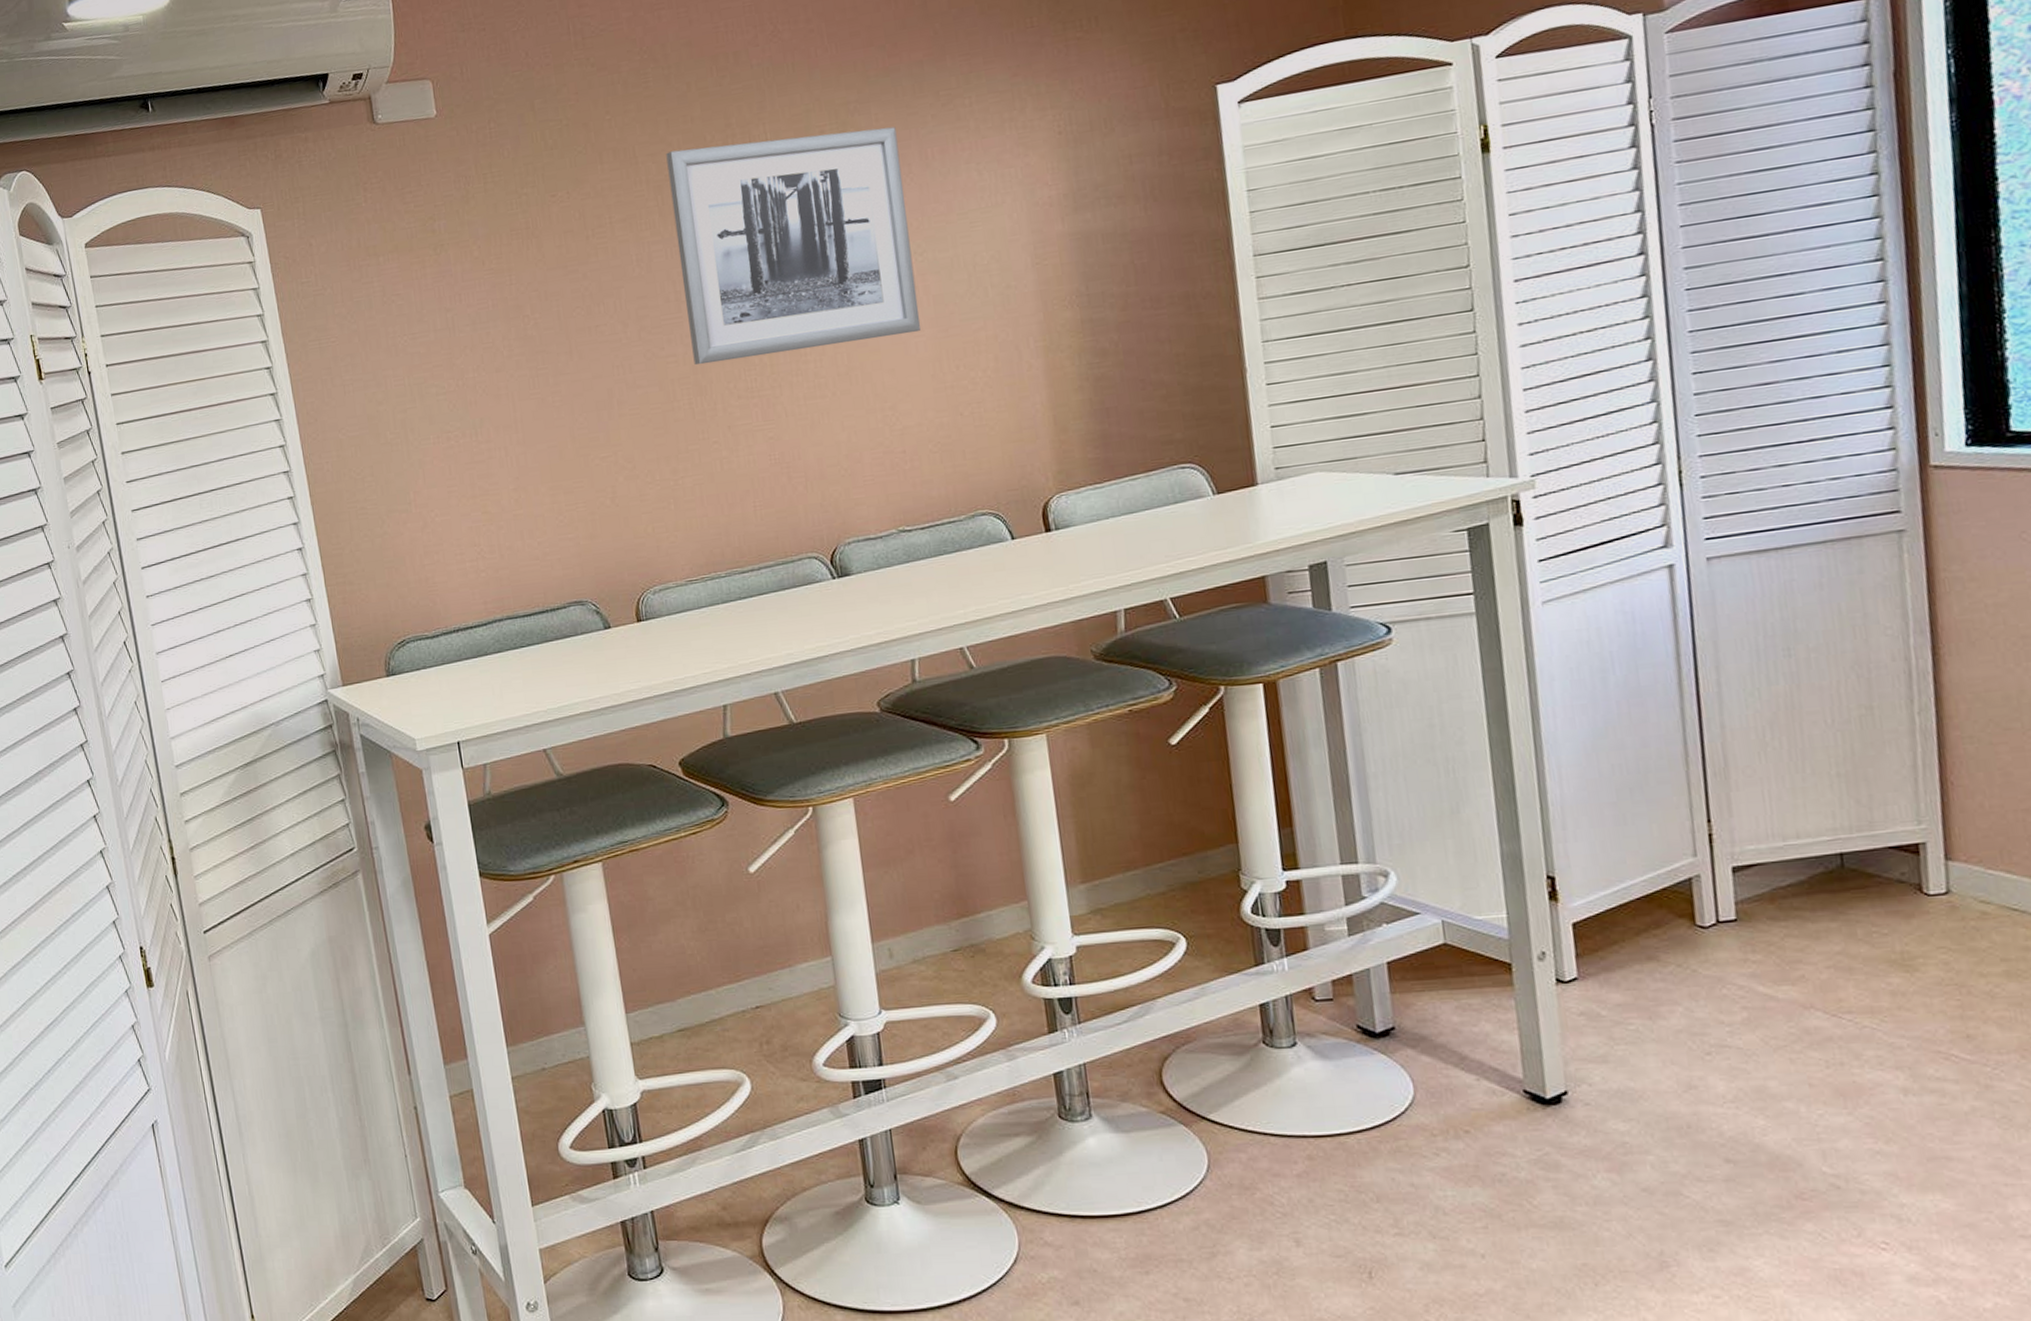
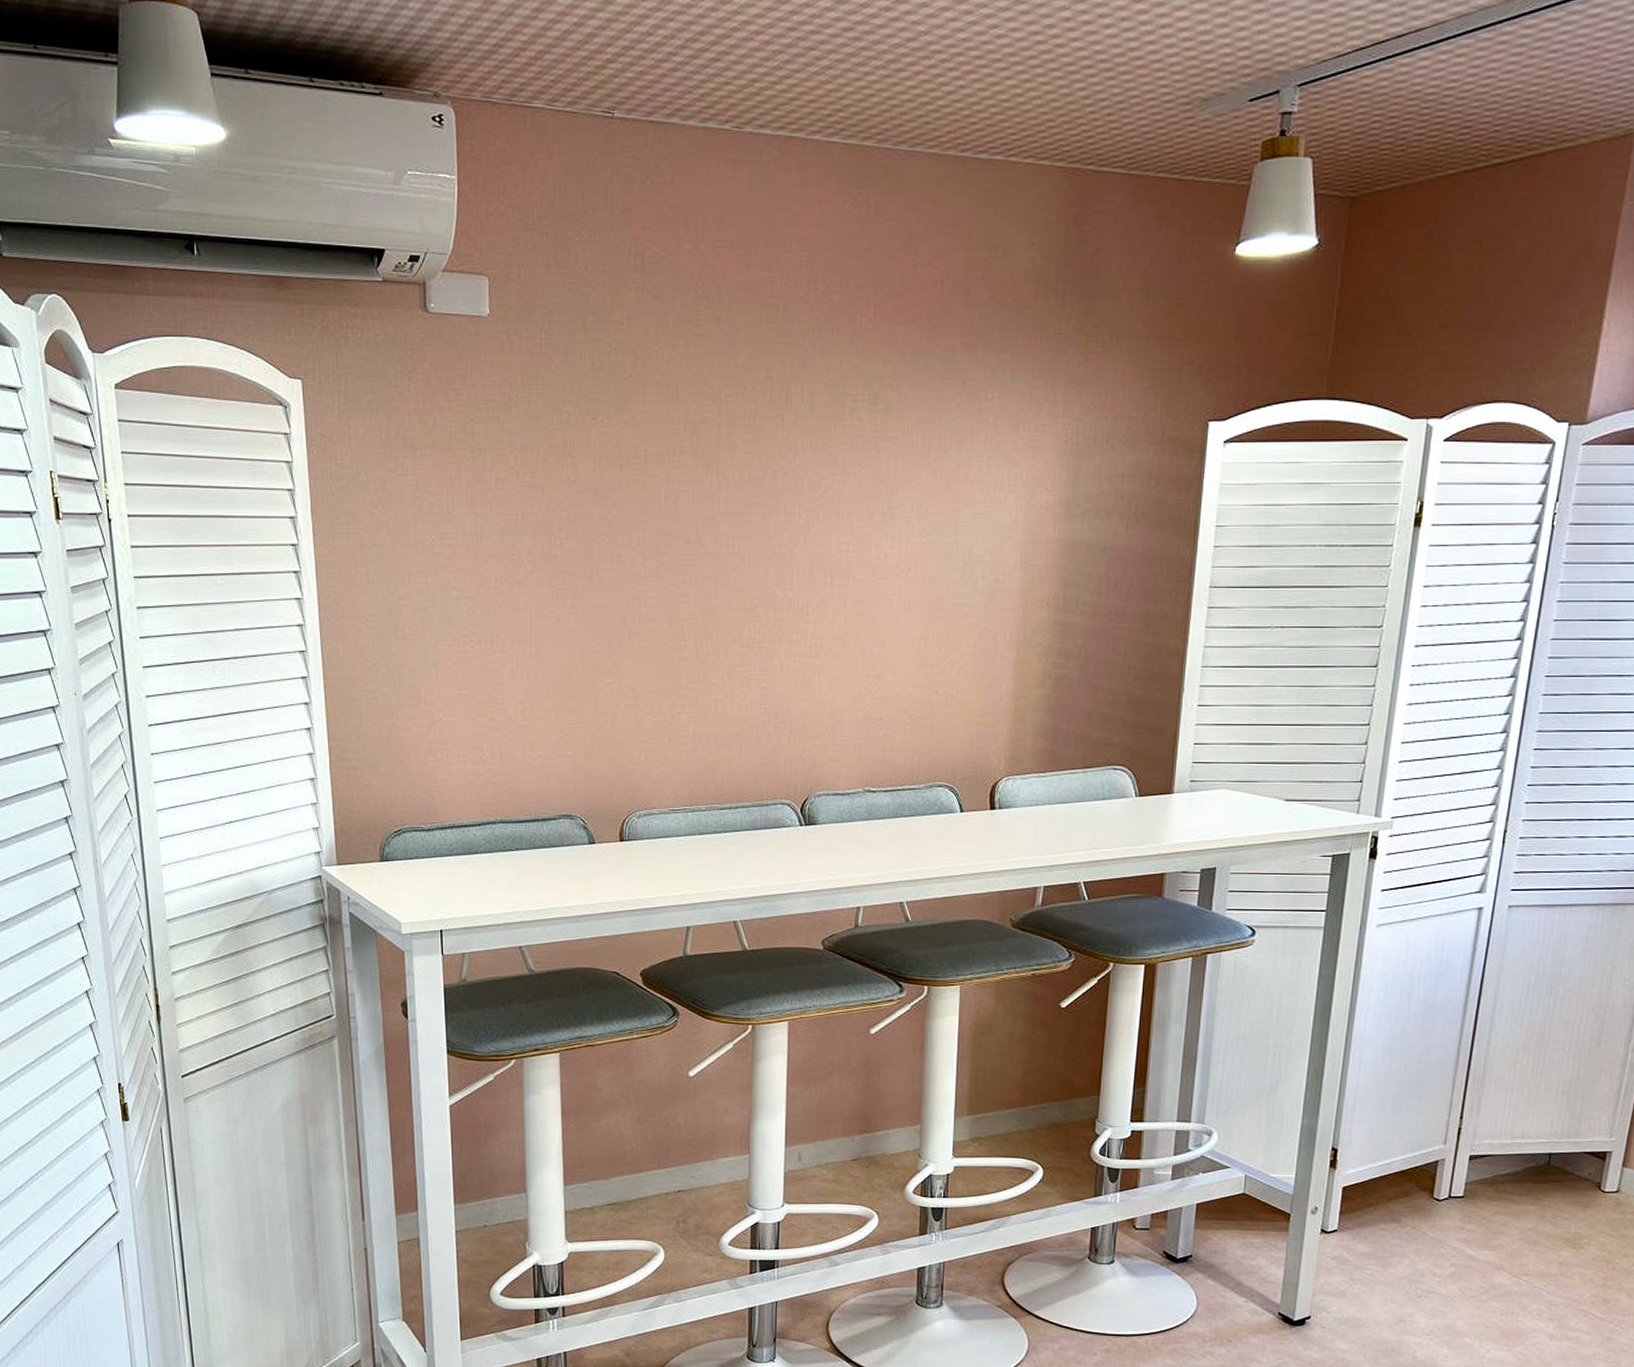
wall art: present [666,126,921,365] -> none [704,394,922,610]

